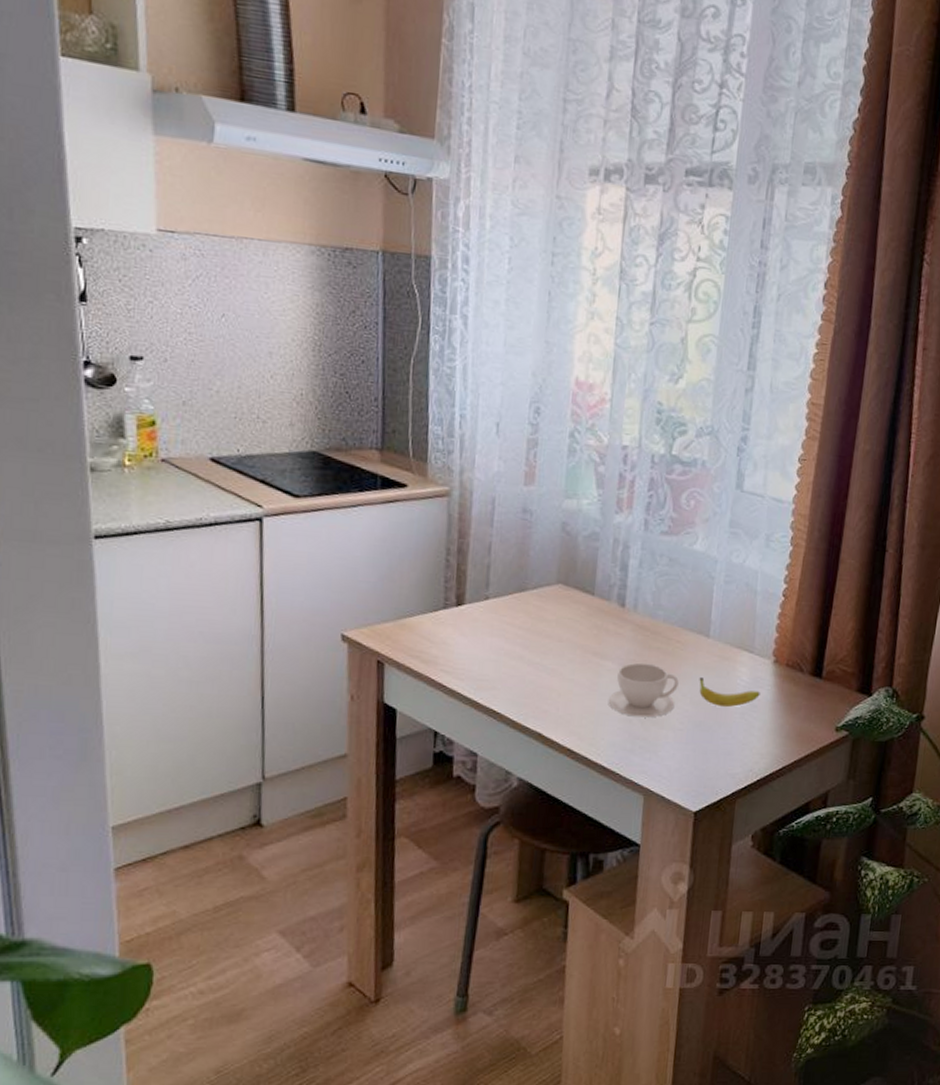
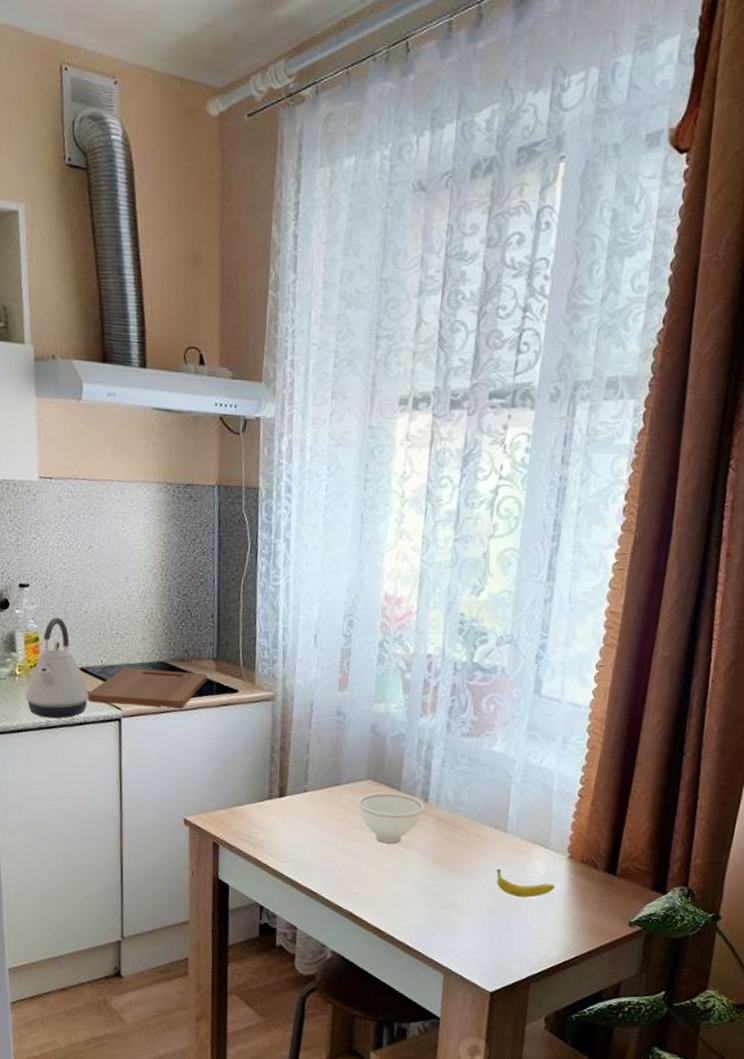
kettle: none [136,396,221,519] -> present [25,617,89,719]
cutting board: none [219,458,370,505] -> present [87,668,208,708]
bowl: none [546,596,621,655] -> present [357,791,425,844]
teacup: present [609,662,679,718] -> none [413,853,477,904]

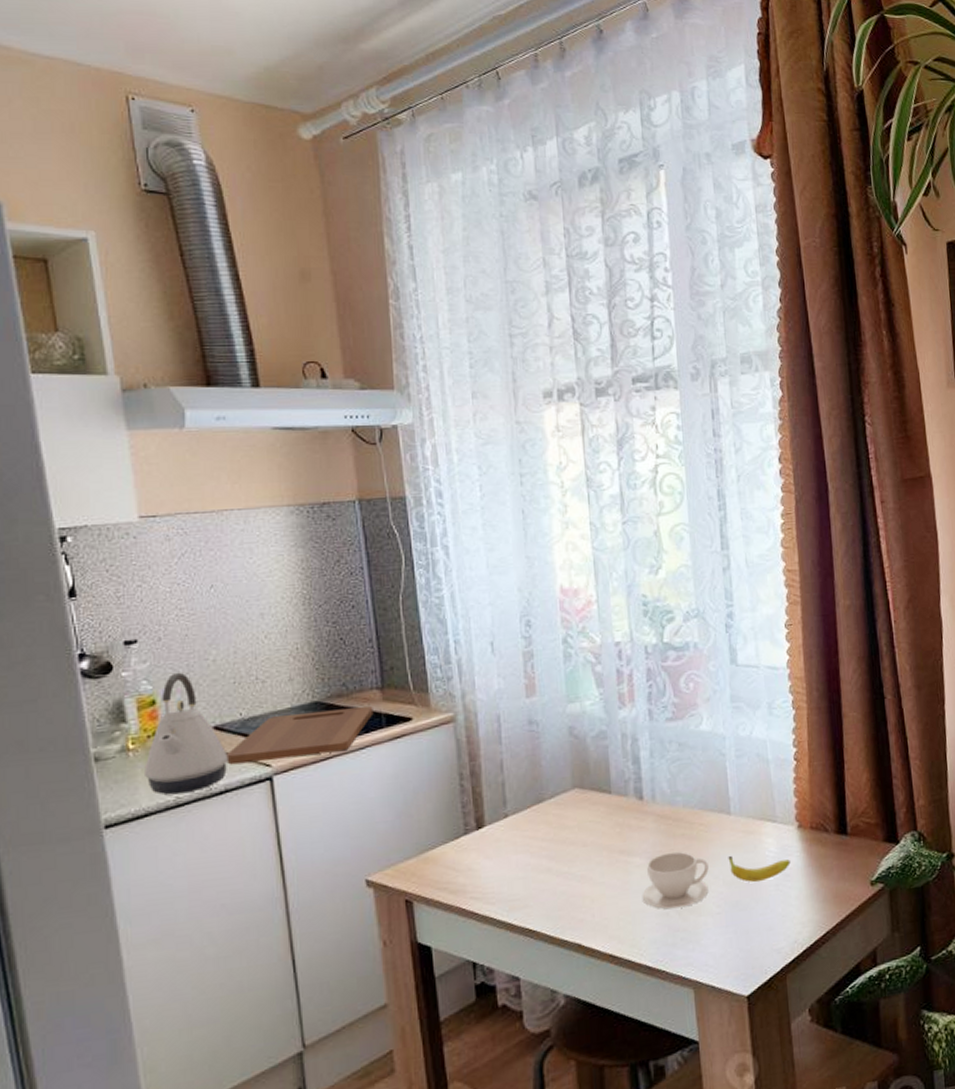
bowl: present [357,791,425,844] -> none [566,795,640,856]
teacup: none [413,853,477,904] -> present [643,851,709,909]

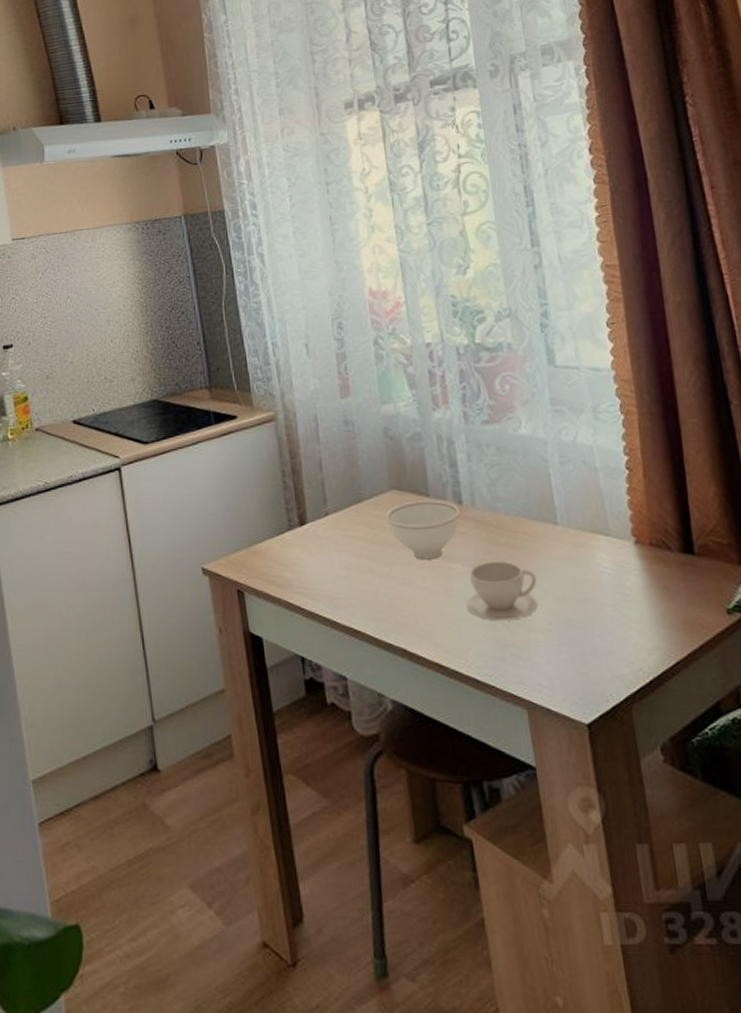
kettle: present [143,672,228,795] -> none [19,372,85,480]
cutting board: present [226,705,374,764] -> none [83,404,203,454]
bowl: none [566,795,640,856] -> present [385,499,460,560]
fruit: present [728,855,791,883] -> none [557,568,629,601]

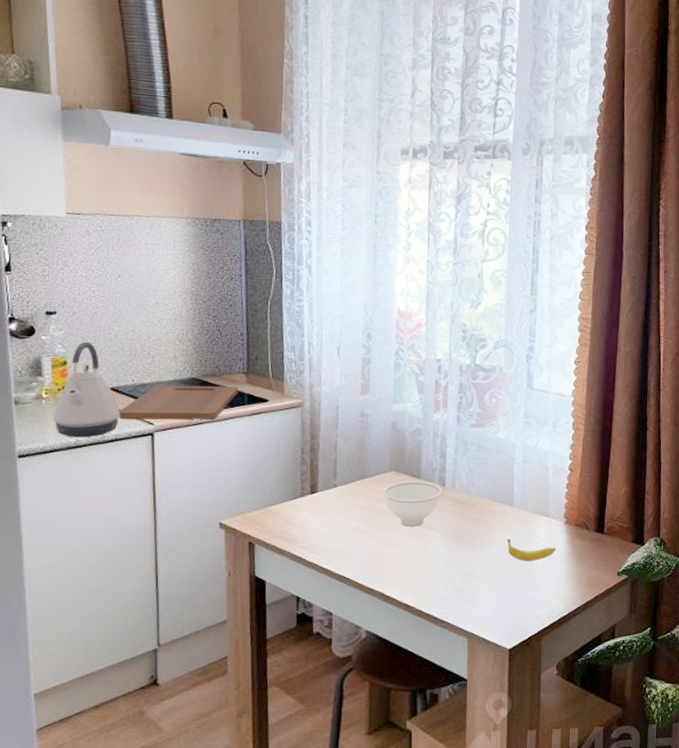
kettle: none [19,372,85,480] -> present [52,341,120,438]
cutting board: none [83,404,203,454] -> present [119,385,239,420]
teacup: present [467,560,538,621] -> none [436,530,491,574]
fruit: none [557,568,629,601] -> present [507,538,556,562]

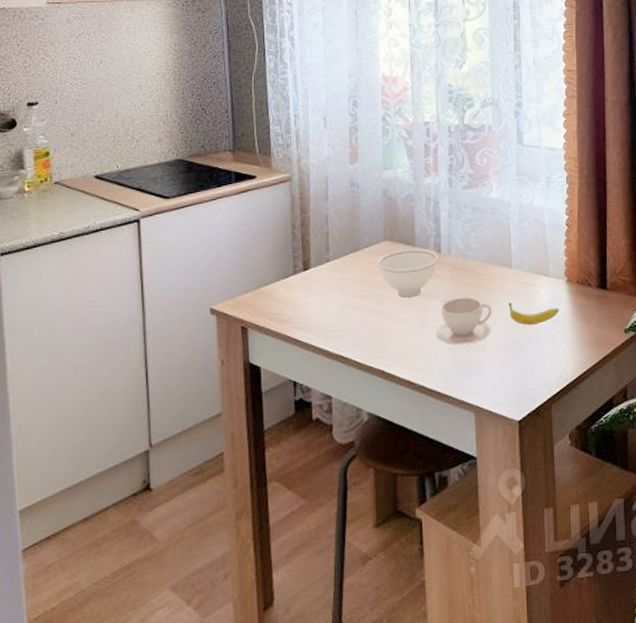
kettle: present [52,341,120,438] -> none [35,130,105,230]
cutting board: present [119,385,239,420] -> none [103,164,225,207]
teacup: none [436,530,491,574] -> present [437,297,492,345]

